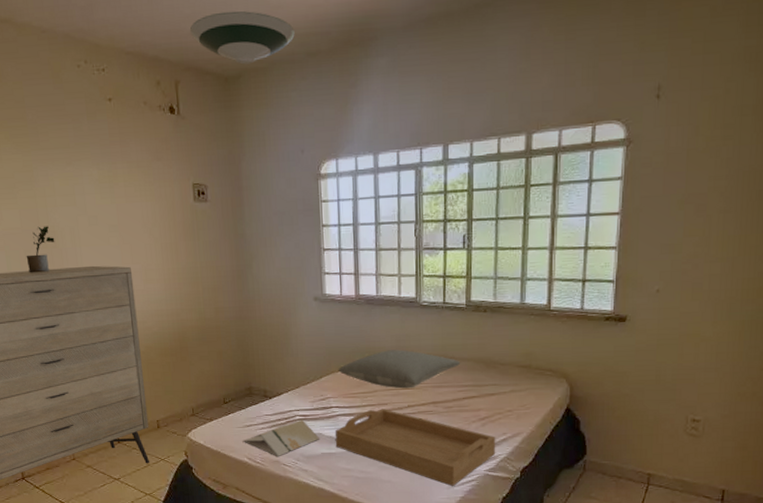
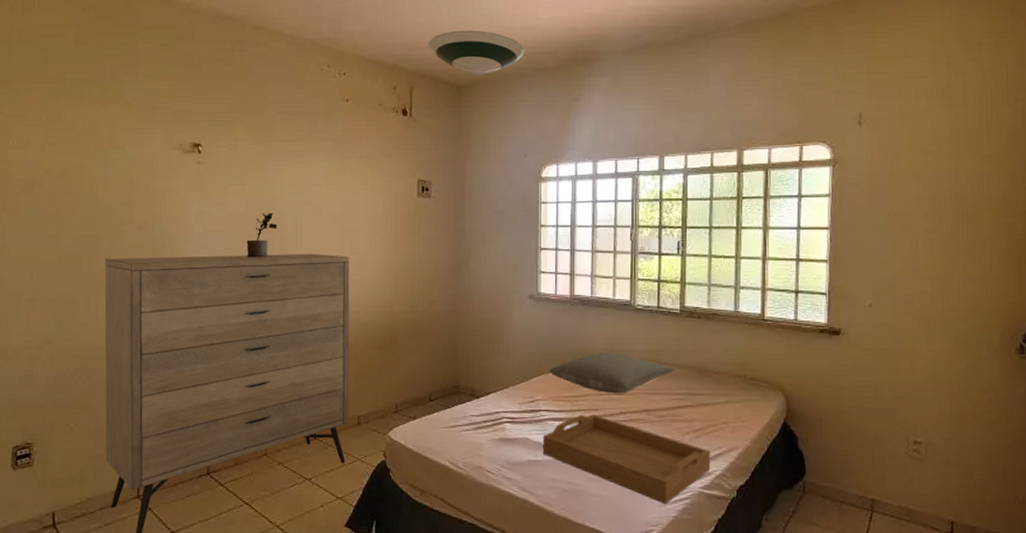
brochure: present [242,419,320,457] -> none [445,422,527,463]

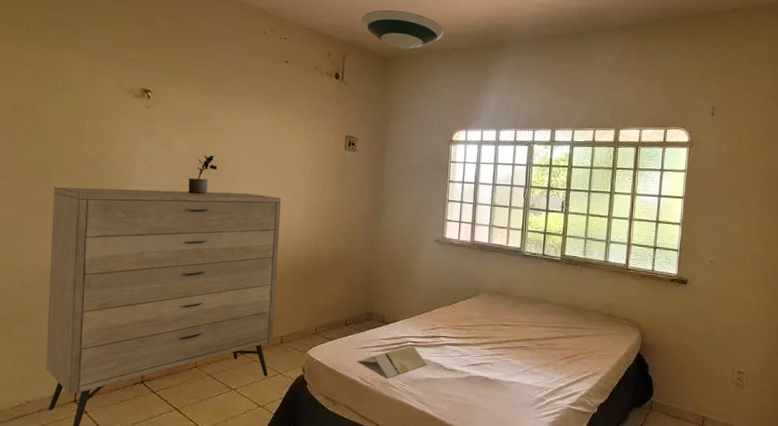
brochure: none [445,422,527,463] -> present [357,345,427,379]
serving tray: present [542,414,711,505] -> none [440,341,579,418]
pillow: present [549,353,675,394] -> none [449,290,554,325]

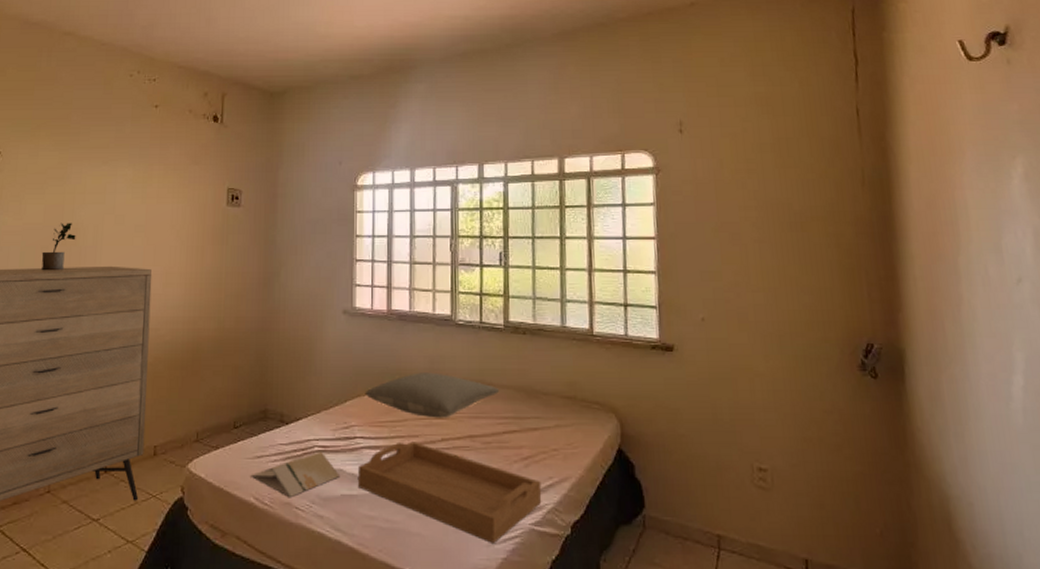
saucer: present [361,9,444,51] -> none [241,37,340,83]
serving tray: none [440,341,579,418] -> present [357,441,542,545]
pillow: none [449,290,554,325] -> present [365,372,500,418]

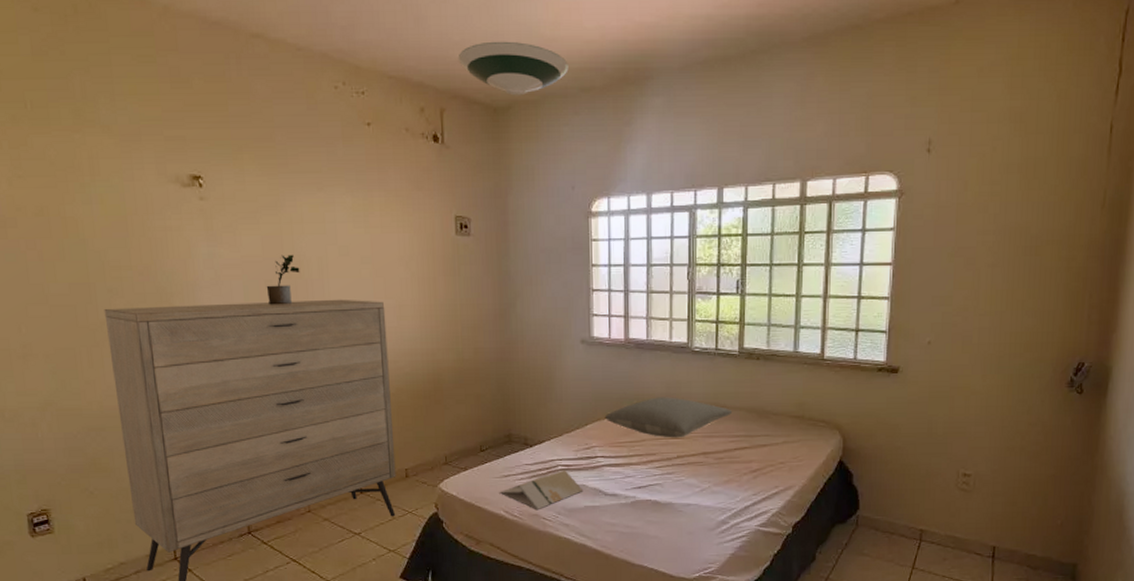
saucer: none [241,37,340,83] -> present [458,41,569,96]
serving tray: present [357,441,542,545] -> none [599,459,768,543]

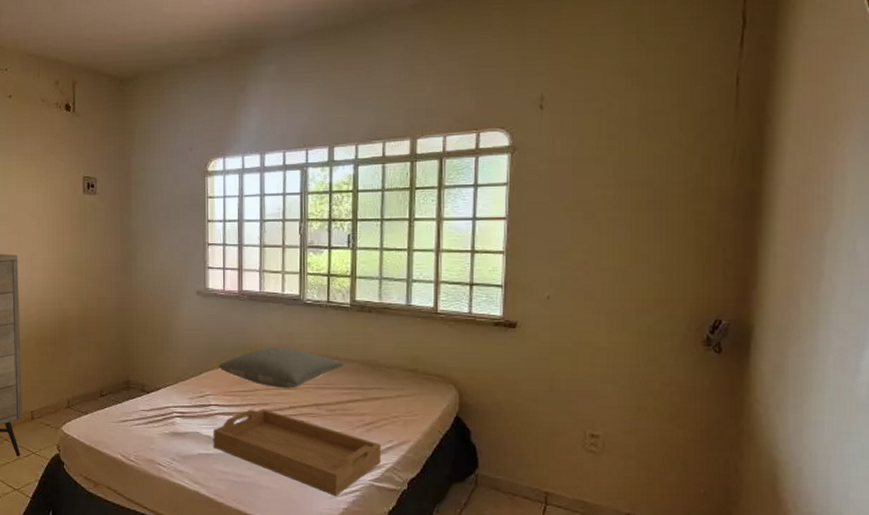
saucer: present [458,41,569,96] -> none [89,20,188,68]
brochure: present [499,470,584,511] -> none [117,417,197,456]
serving tray: none [599,459,768,543] -> present [212,409,382,497]

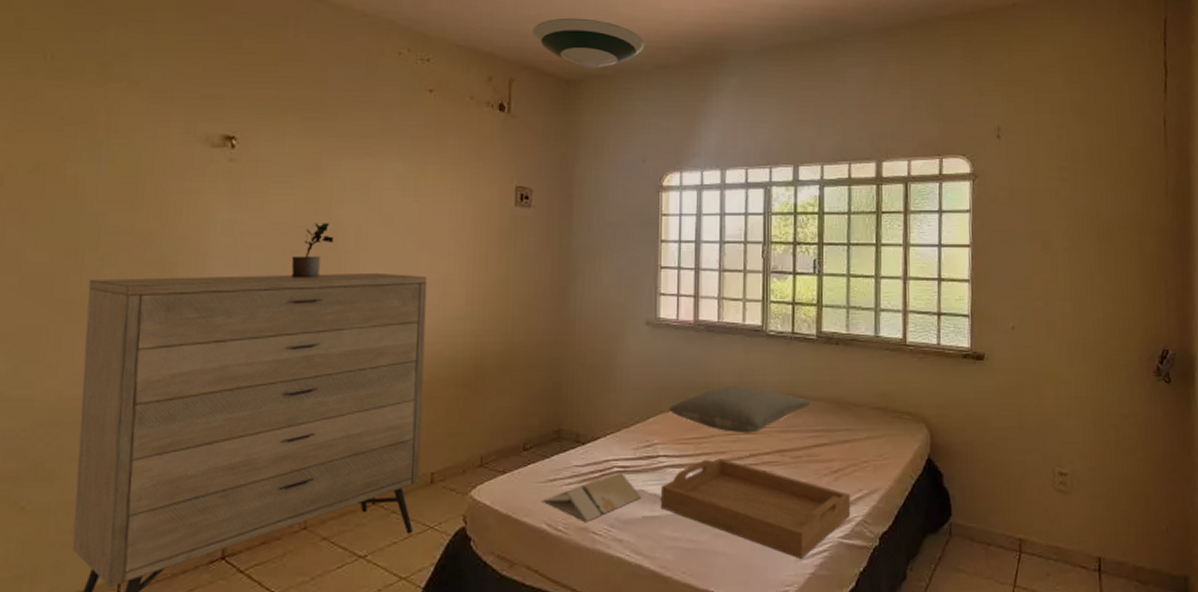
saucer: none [89,20,188,68] -> present [532,17,645,70]
brochure: none [117,417,197,456] -> present [542,472,642,523]

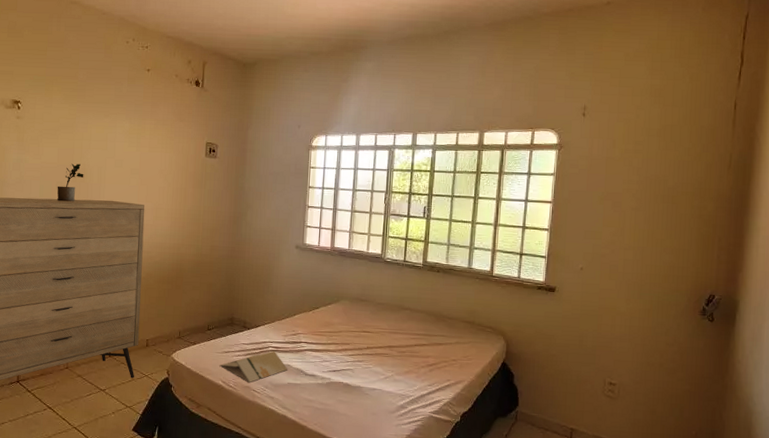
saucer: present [532,17,645,70] -> none [220,15,303,56]
serving tray: present [660,458,851,560] -> none [301,347,441,425]
pillow: present [669,386,811,434] -> none [310,296,415,332]

